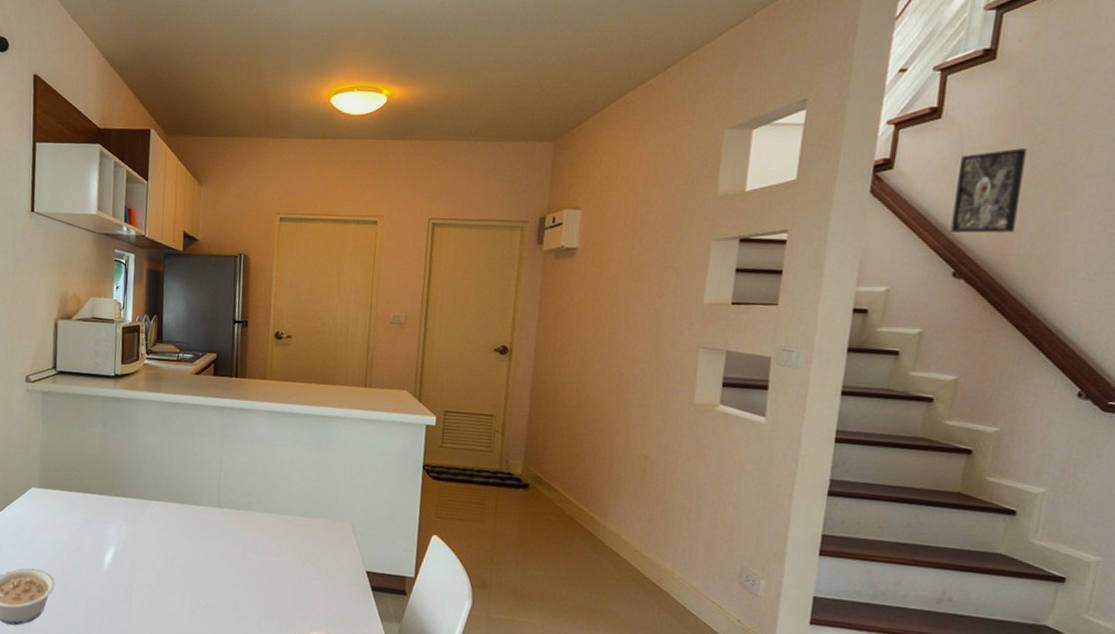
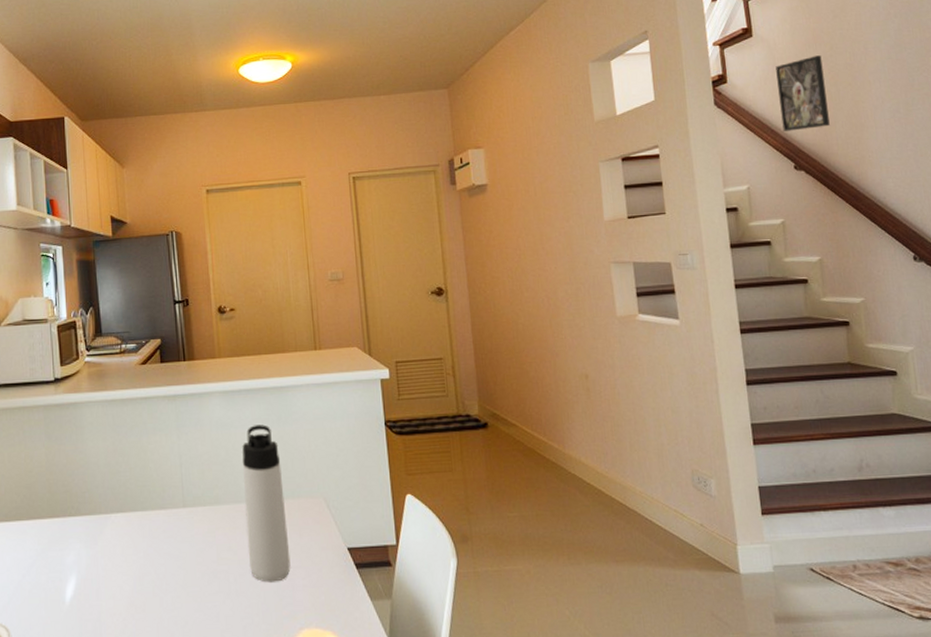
thermos bottle: none [271,446,315,587] -> present [242,424,291,583]

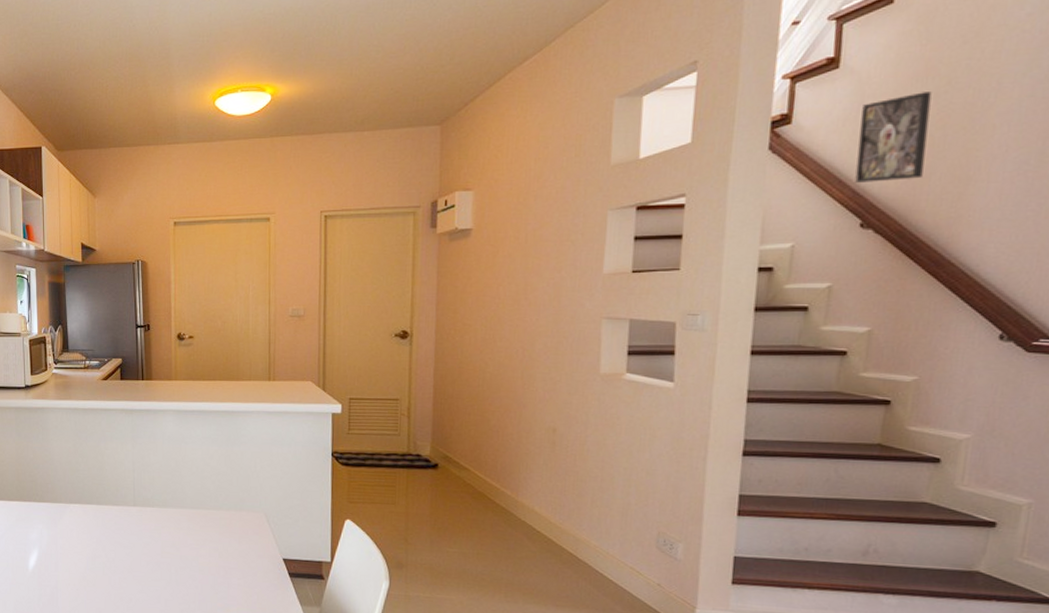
thermos bottle: present [242,424,291,583] -> none [189,443,228,578]

